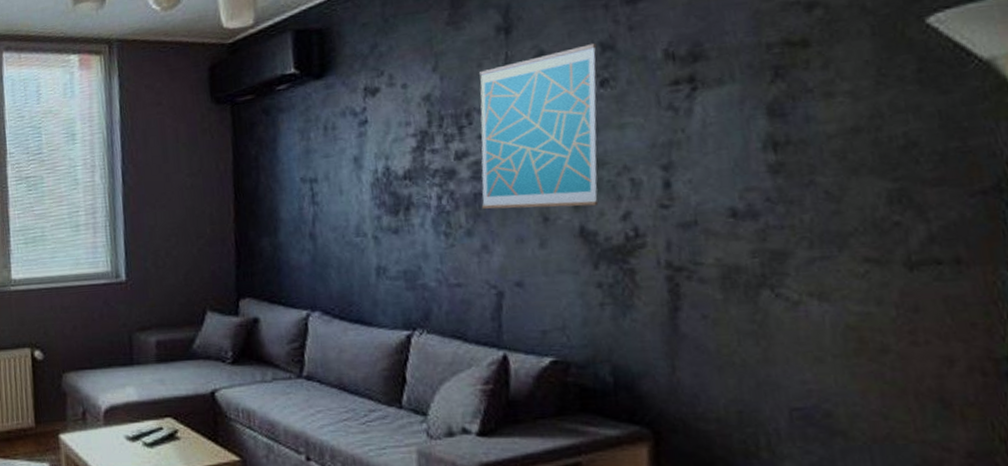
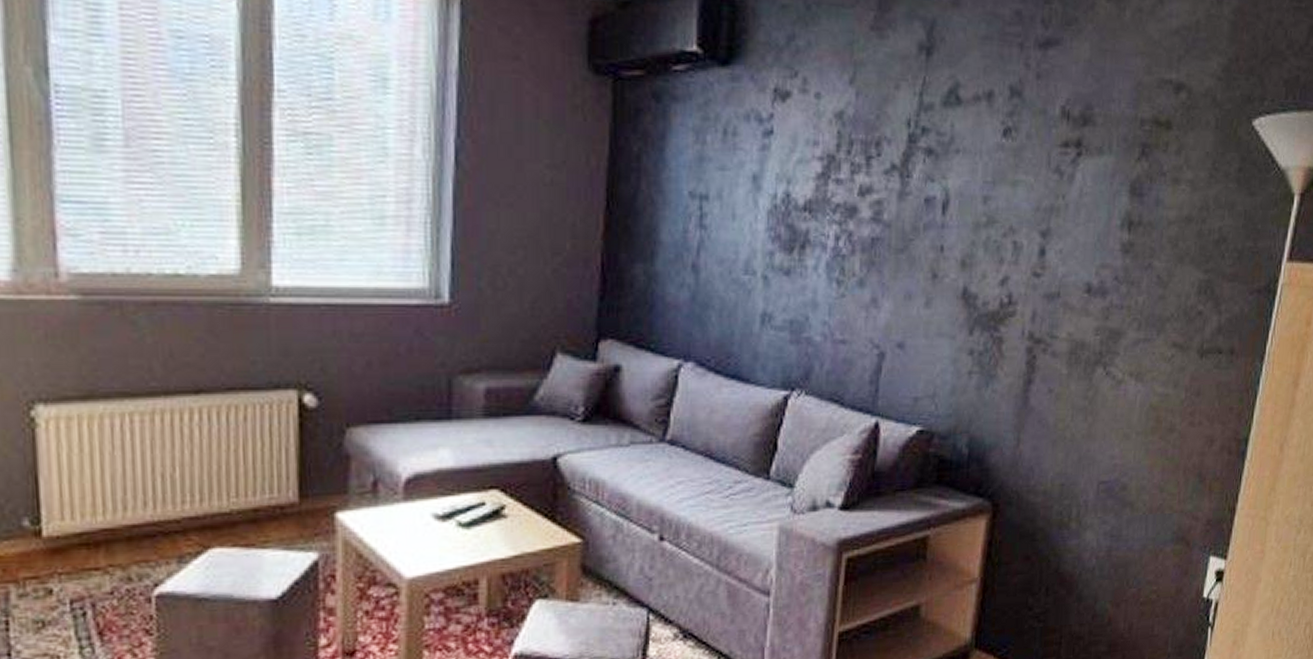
wall art: present [479,43,599,209] -> none [877,85,1007,266]

